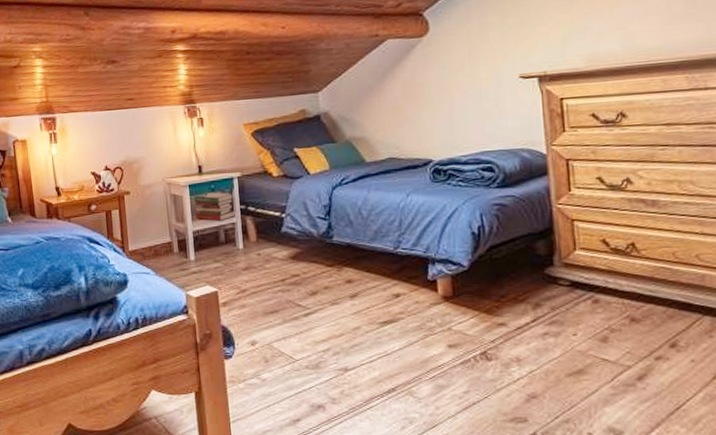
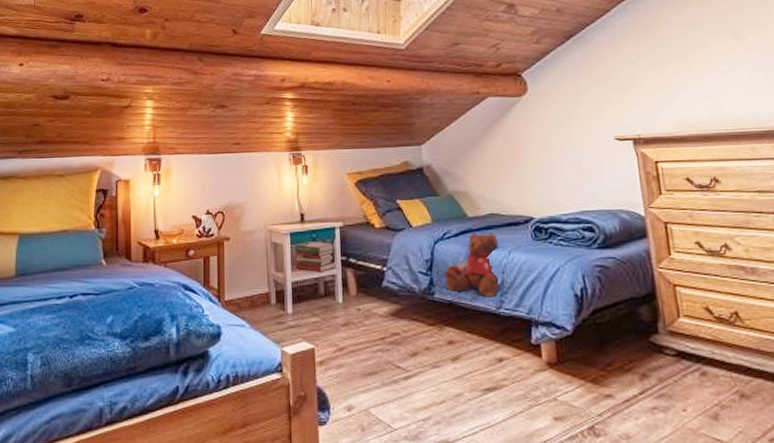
teddy bear: none [342,176,402,238] -> present [444,232,504,296]

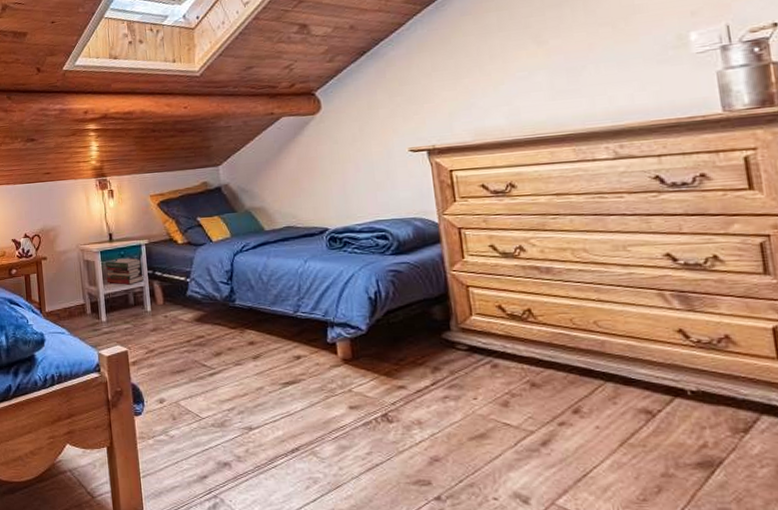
teddy bear: present [444,232,504,296] -> none [243,244,301,302]

